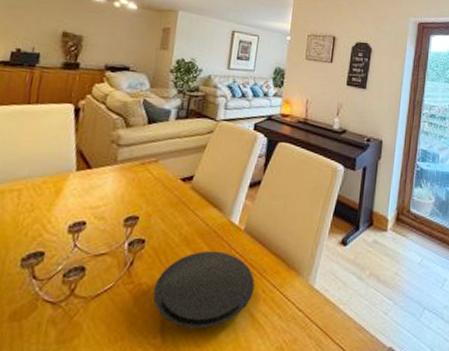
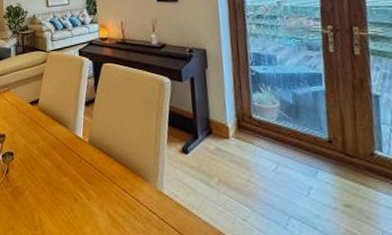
plate: present [153,250,255,329] -> none [27,160,108,225]

